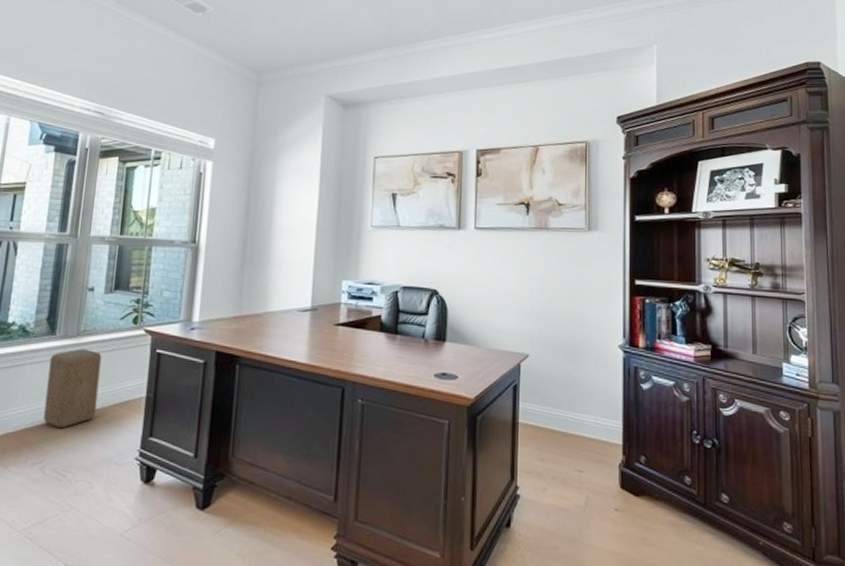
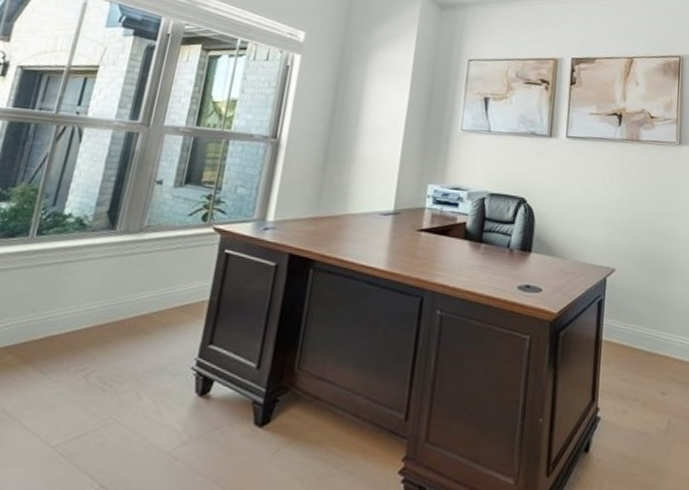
stool: present [43,348,102,429] -> none [93,245,165,333]

